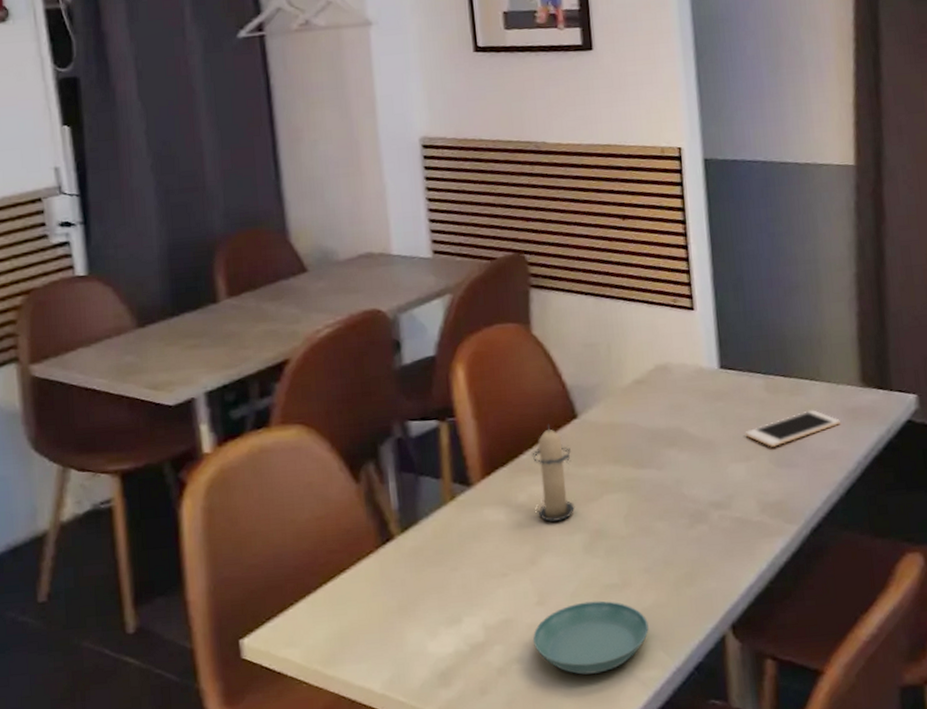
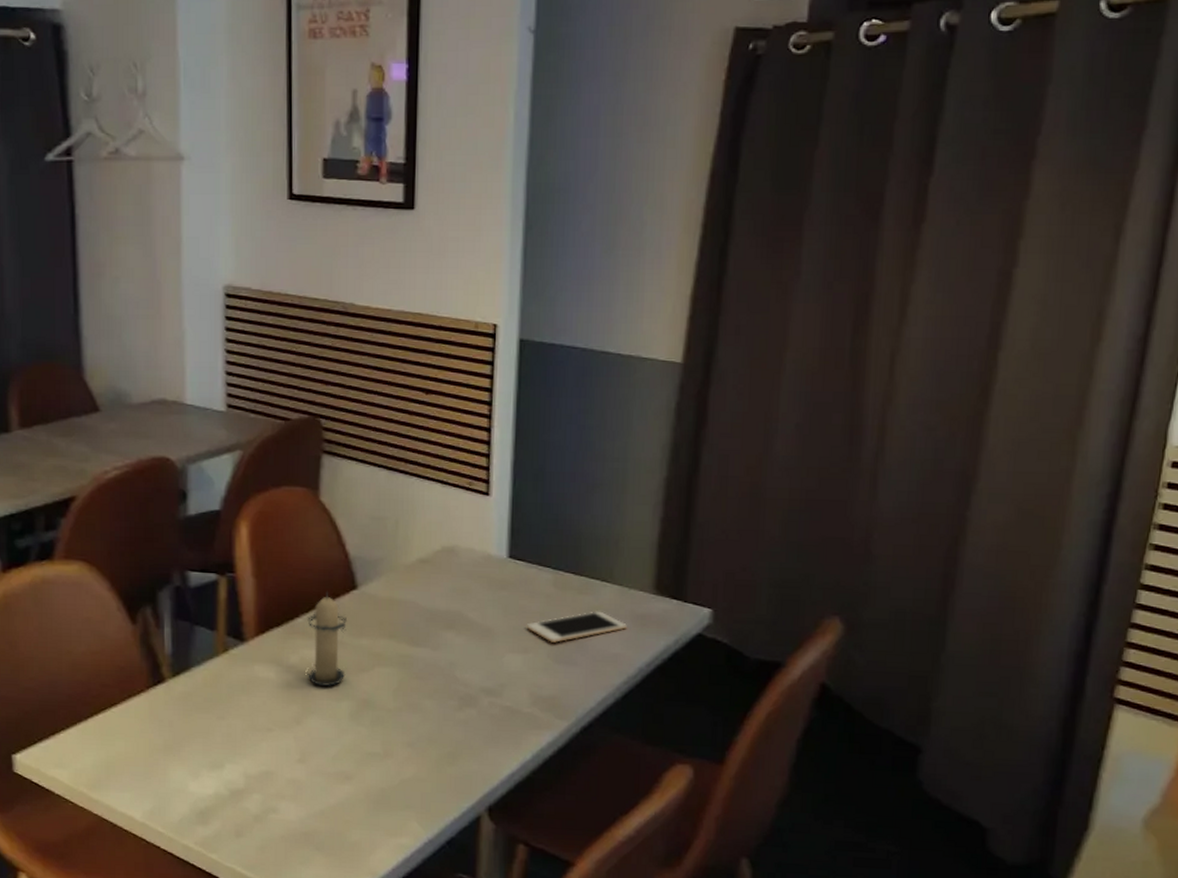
saucer: present [533,600,649,675] -> none [291,765,406,834]

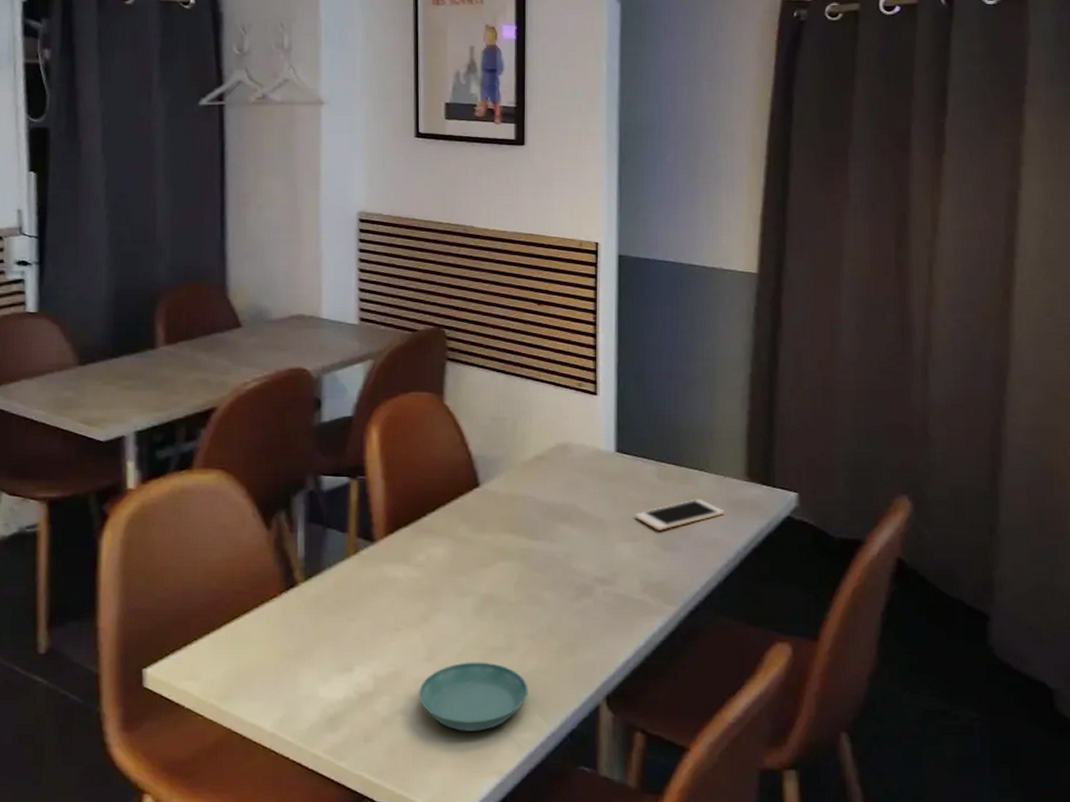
saucer: none [291,765,406,834] -> present [419,662,528,731]
candle: present [307,591,347,686] -> none [434,490,470,582]

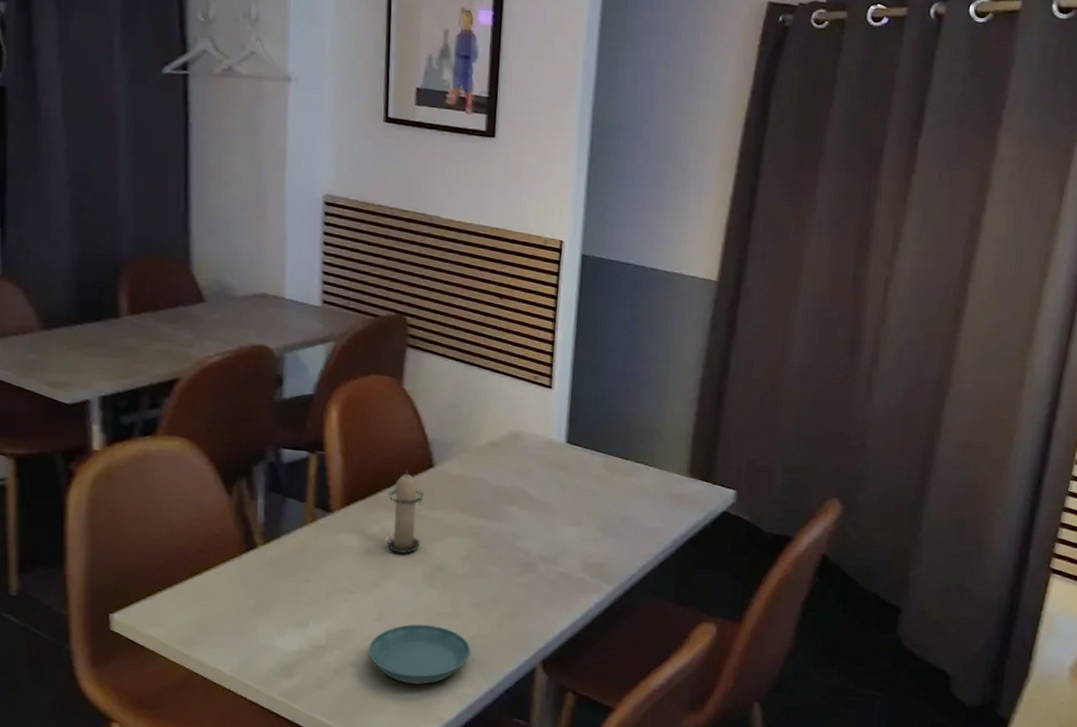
candle: none [434,490,470,582] -> present [387,469,424,553]
cell phone: present [634,499,725,530] -> none [580,490,666,517]

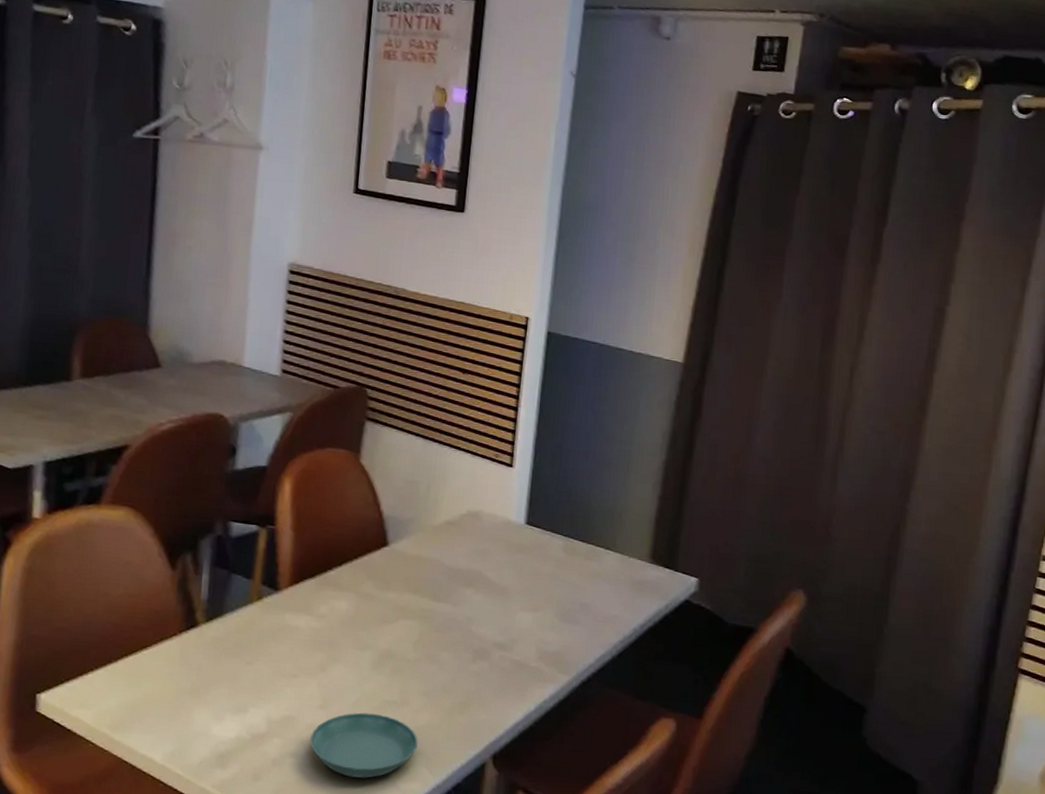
candle: present [387,469,424,553] -> none [335,546,376,636]

